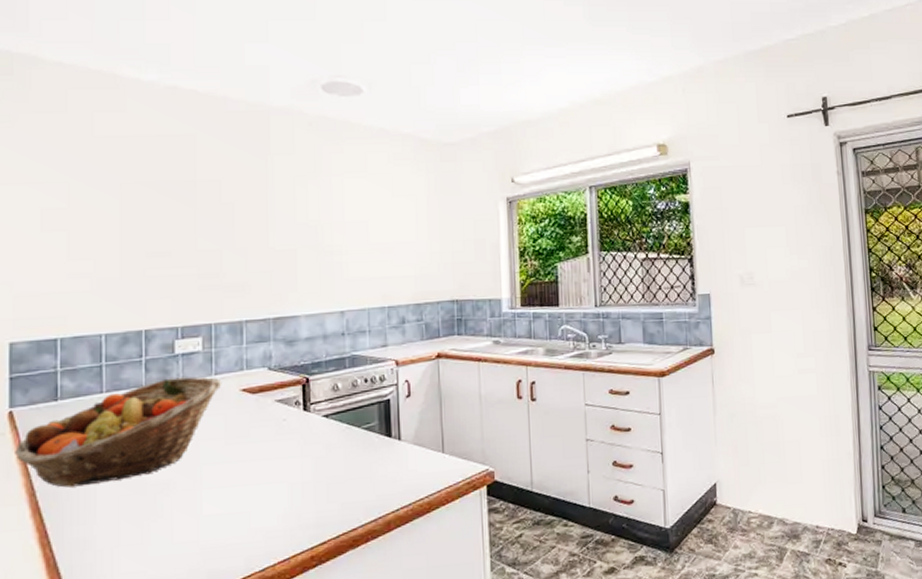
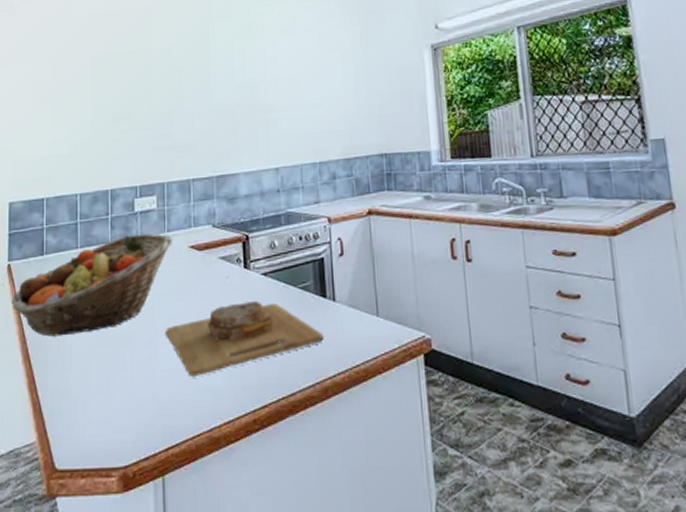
cutting board: none [212,441,387,520] -> present [166,300,324,378]

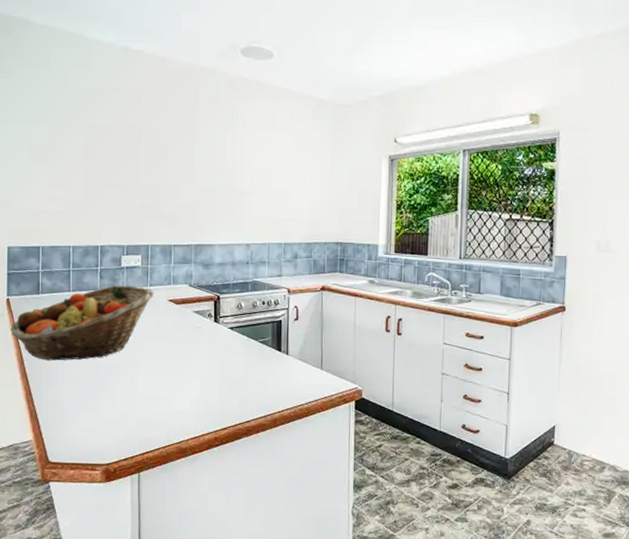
cutting board: present [166,300,324,378] -> none [145,348,276,403]

